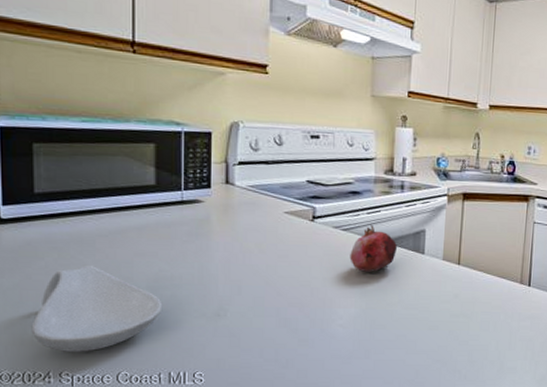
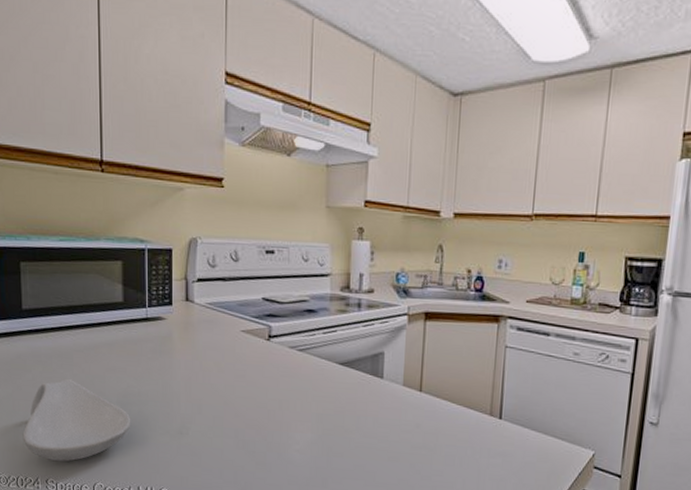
fruit: present [349,224,397,272] -> none [306,344,354,396]

